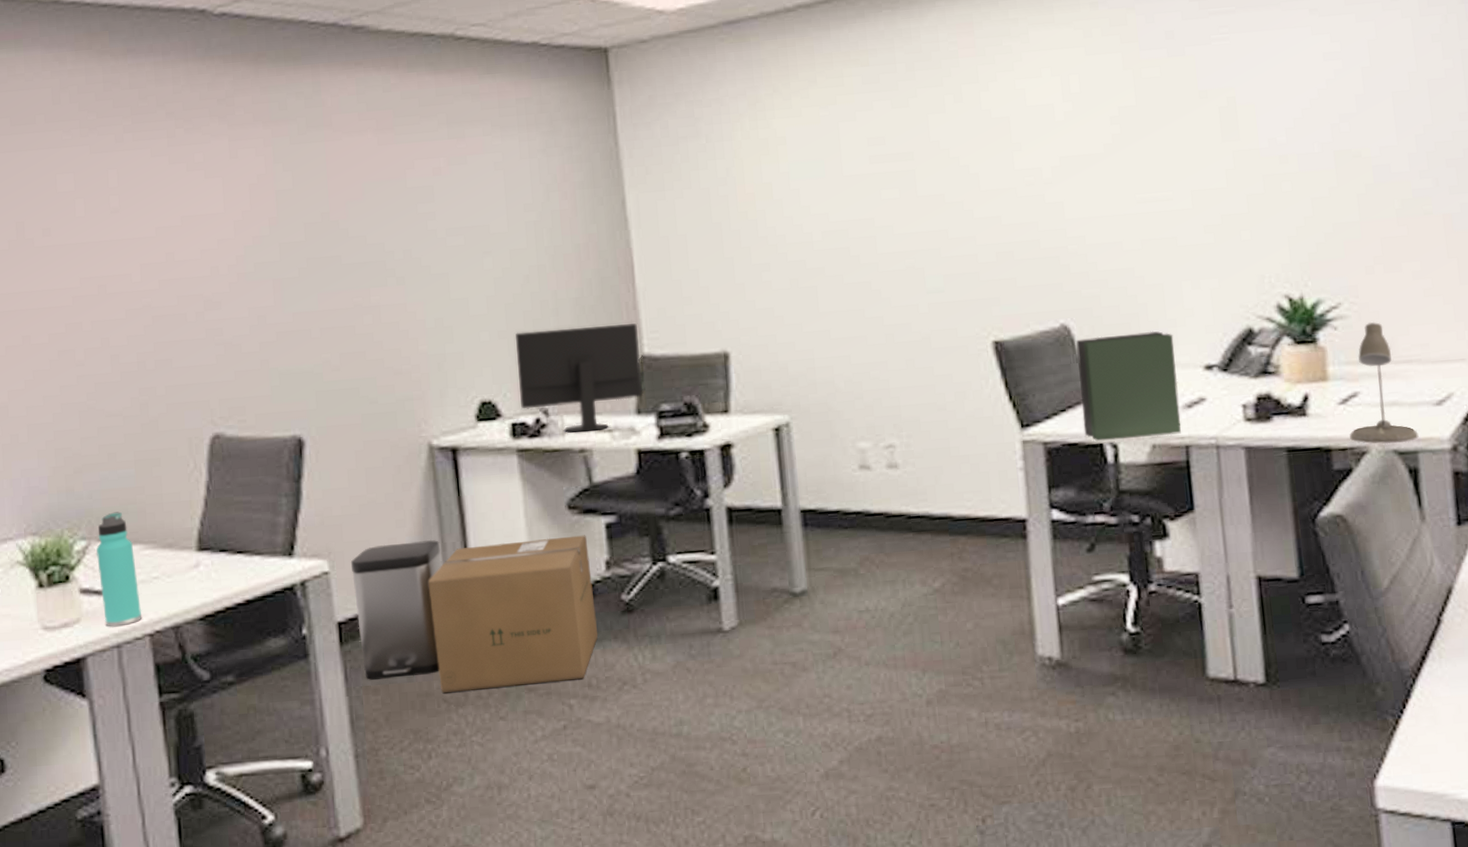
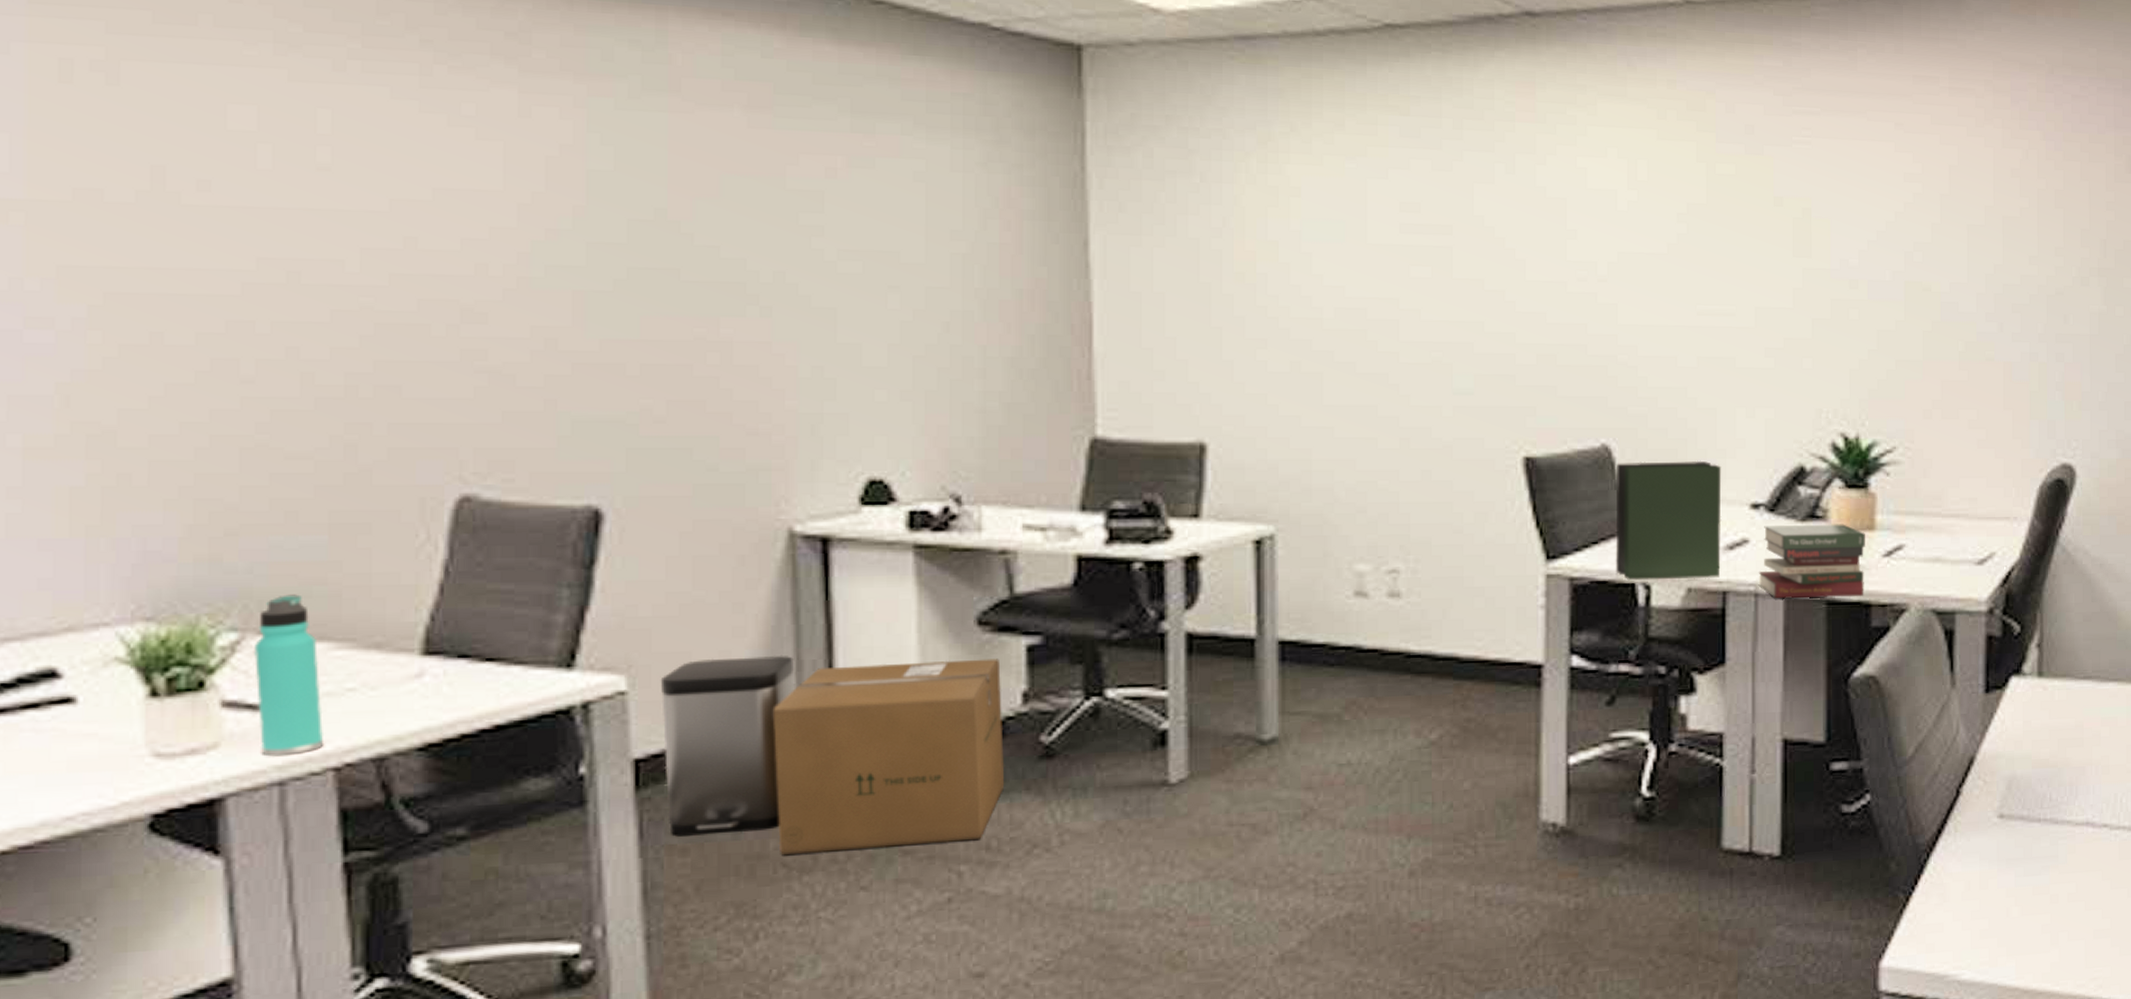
computer monitor: present [515,323,644,433] -> none [923,394,1092,529]
books: none [1217,377,1324,449] -> present [1758,524,1865,598]
desk lamp: present [1349,321,1419,445] -> none [1891,470,1958,603]

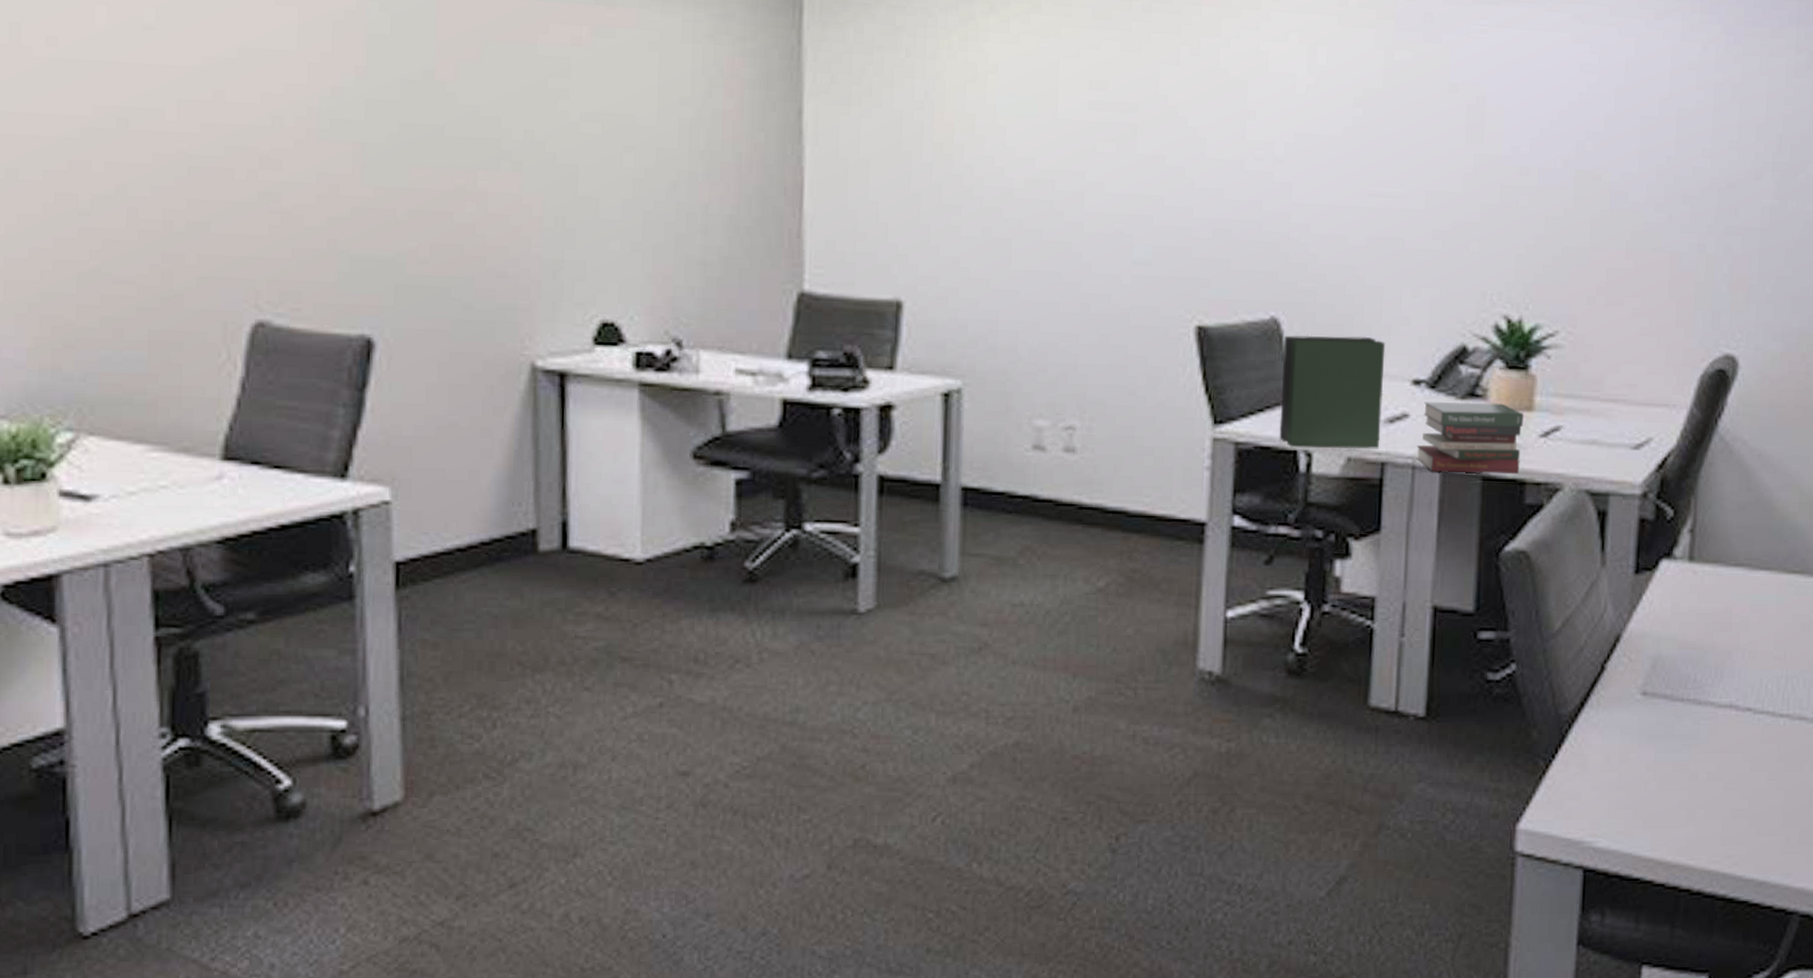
thermos bottle: present [254,594,323,758] -> none [86,401,141,543]
pedal bin: present [660,655,795,837] -> none [418,476,533,633]
box: present [772,658,1004,856] -> none [513,489,712,655]

